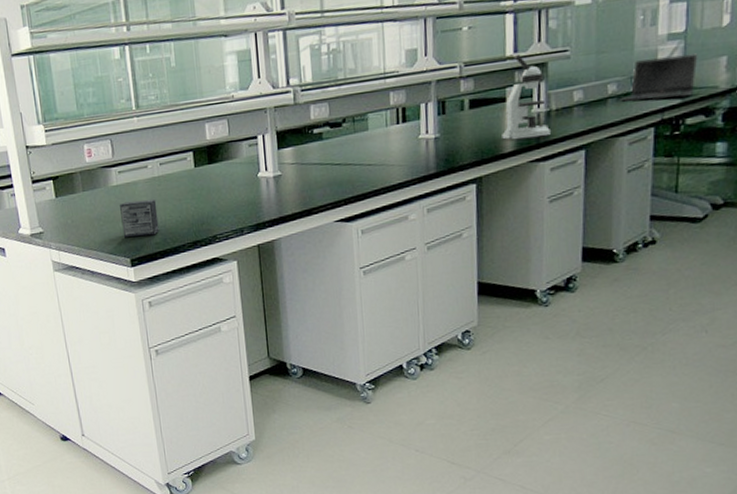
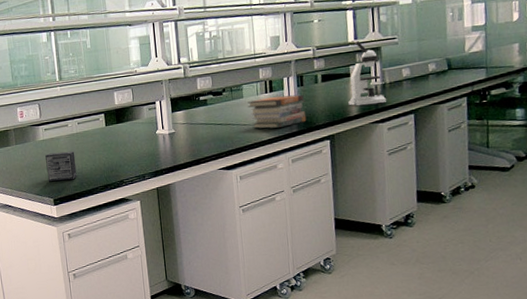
book stack: none [373,125,448,170] -> present [247,94,307,129]
laptop computer: present [620,52,698,102] -> none [438,40,497,78]

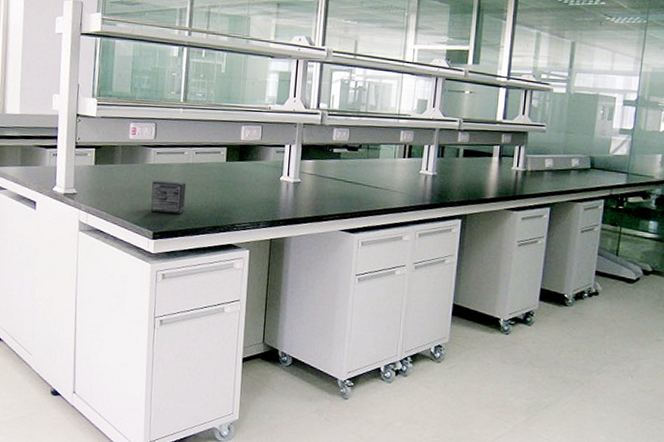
book stack: present [247,94,307,129] -> none [382,162,444,198]
microscope: present [348,40,386,106] -> none [486,120,525,191]

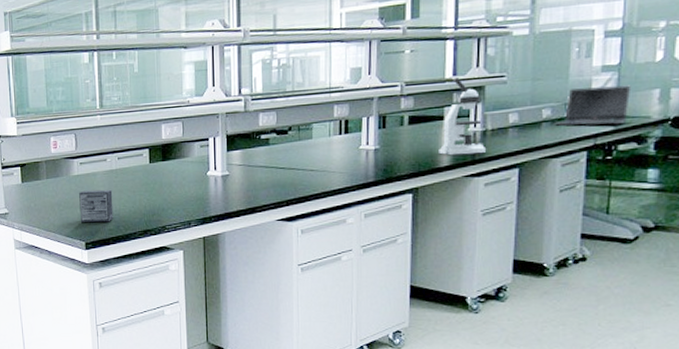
microscope: none [486,120,525,191] -> present [439,76,485,156]
laptop computer: none [580,144,641,180] -> present [554,84,632,127]

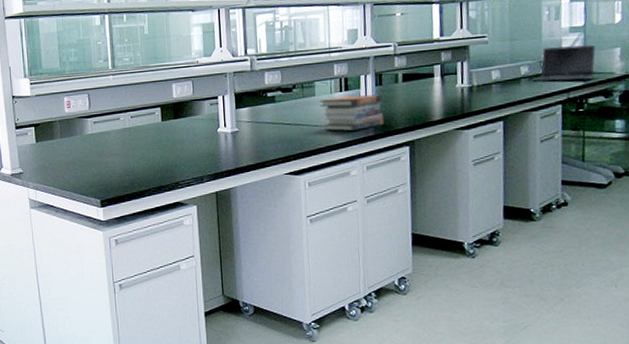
small box: present [79,189,114,223] -> none [93,147,128,181]
book stack: none [317,138,387,177] -> present [319,94,385,132]
microscope: present [439,76,485,156] -> none [431,37,473,110]

